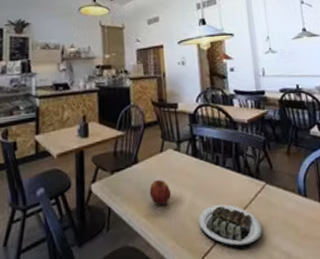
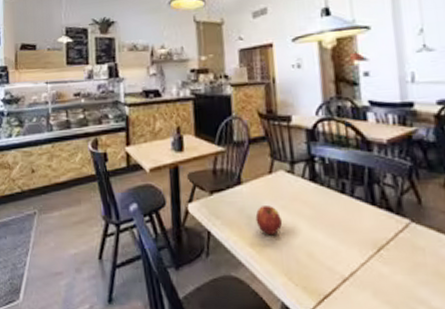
plate: present [198,204,262,250] -> none [317,242,403,298]

